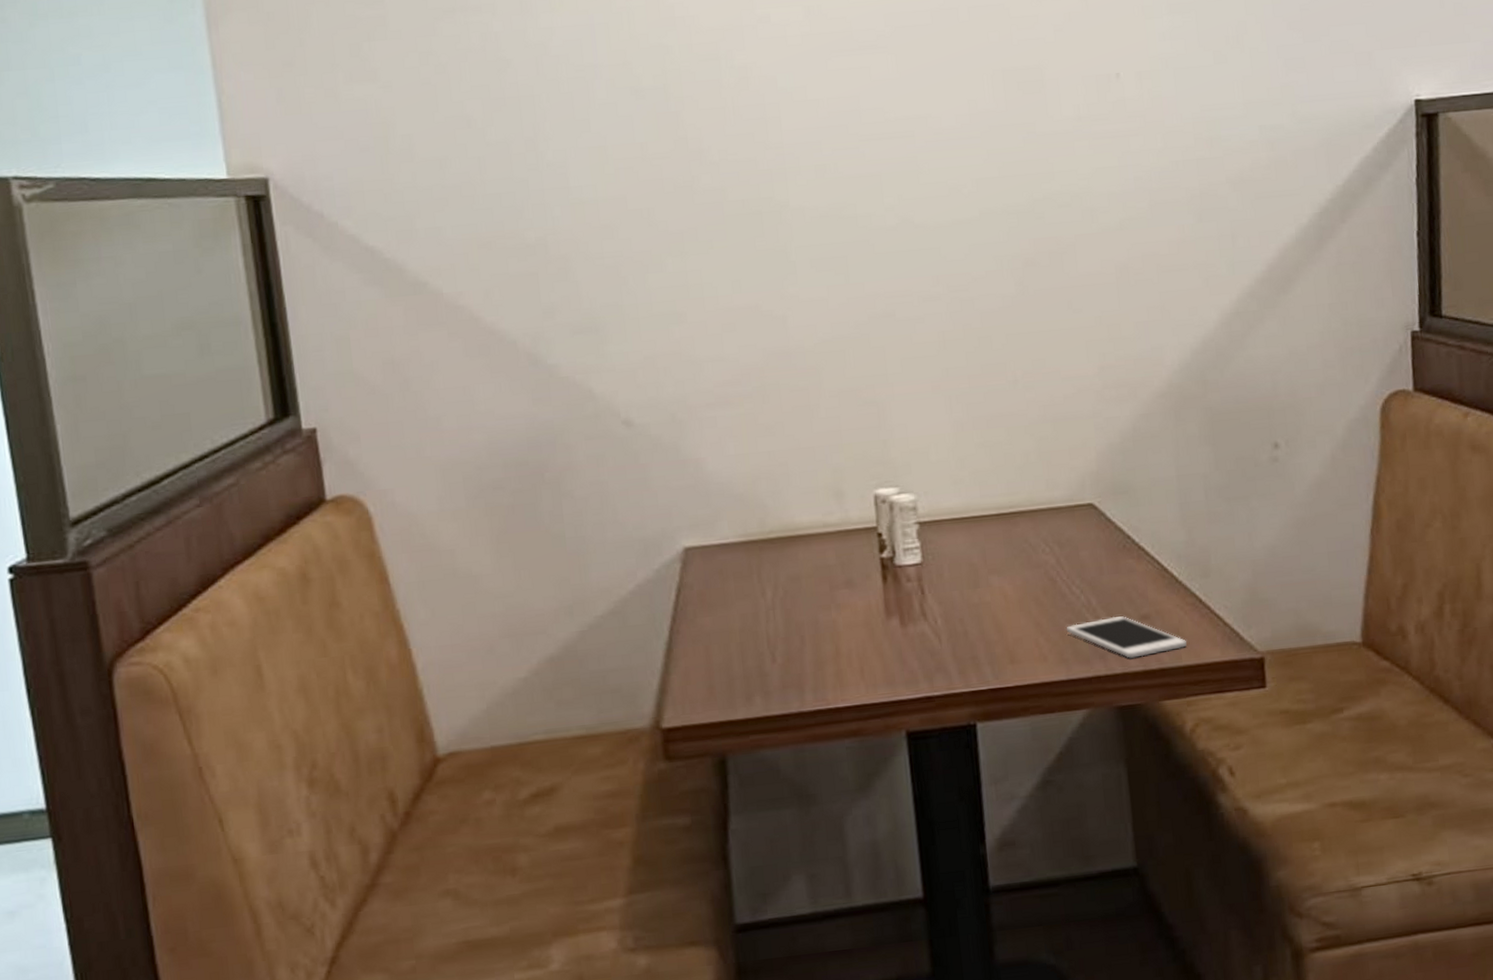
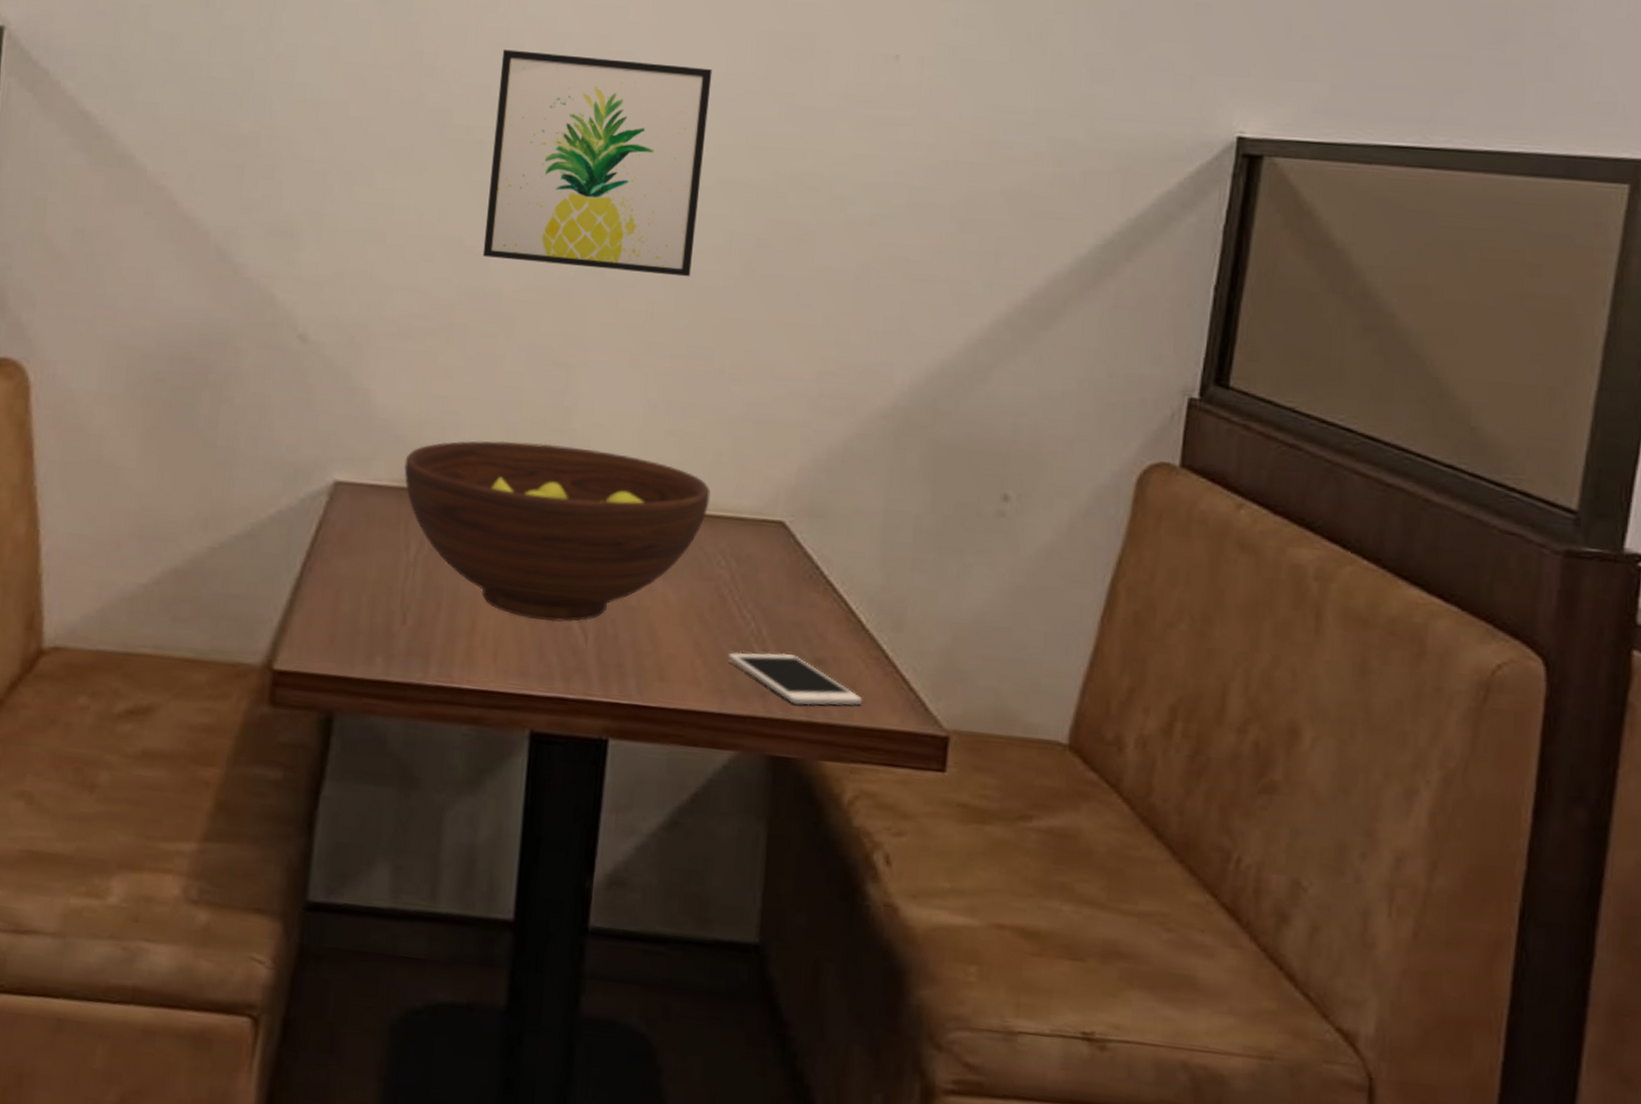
fruit bowl: none [745,472,1026,634] -> present [403,440,711,622]
wall art: none [761,111,972,318] -> present [482,49,713,277]

